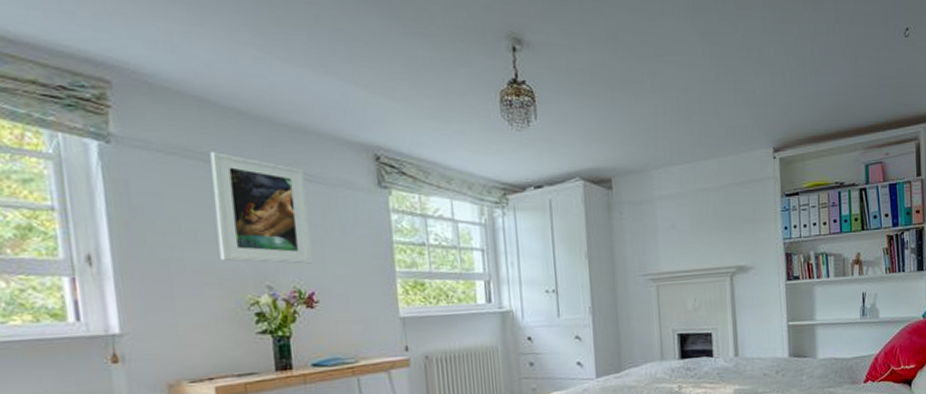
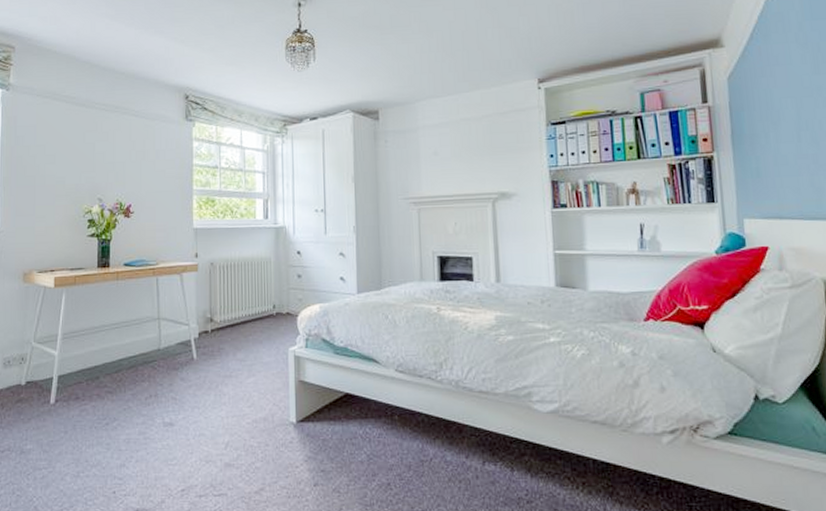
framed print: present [210,151,313,264] -> none [69,94,133,182]

